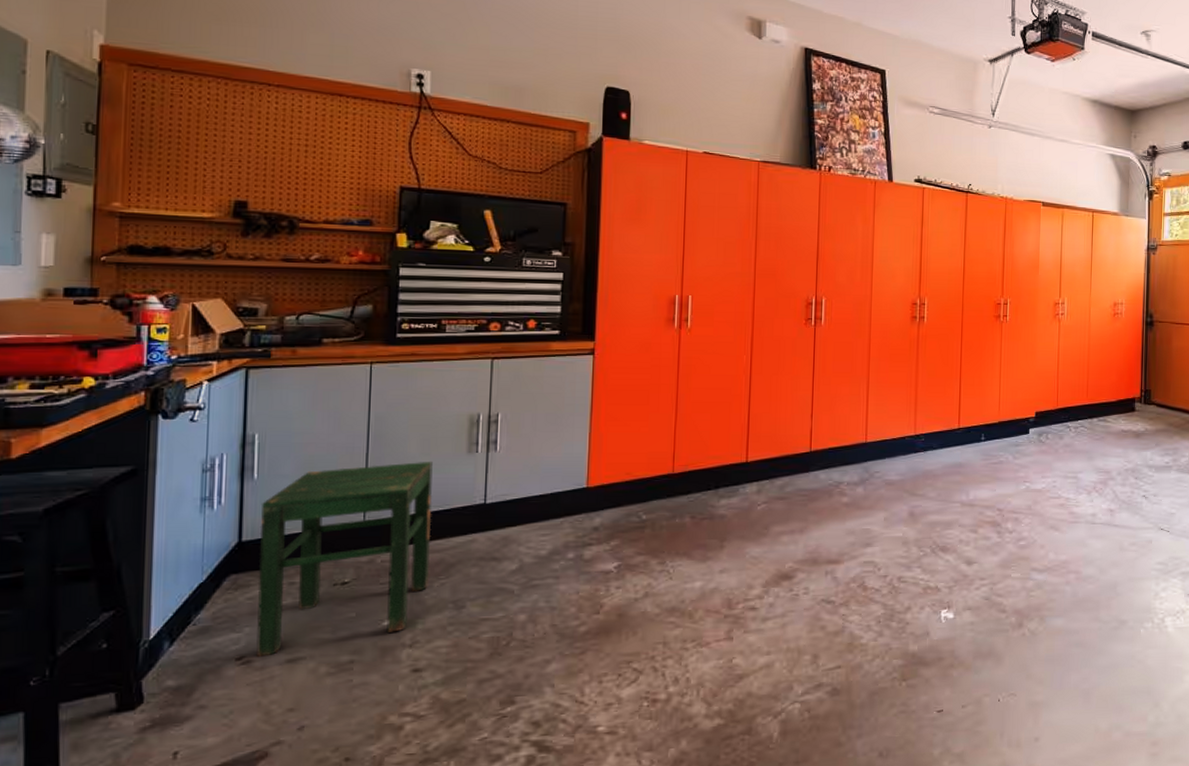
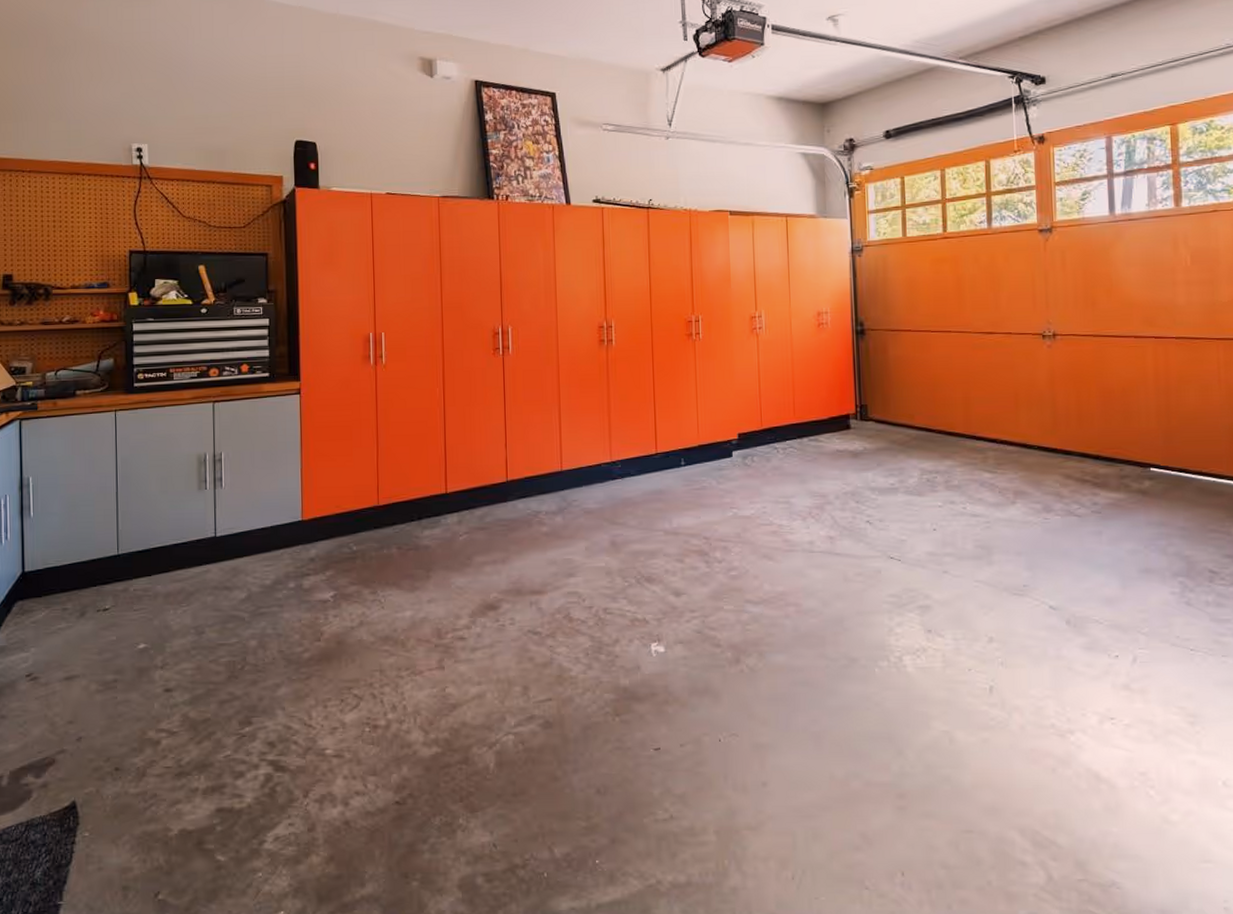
stool: present [256,461,433,657] -> none [37,498,174,674]

